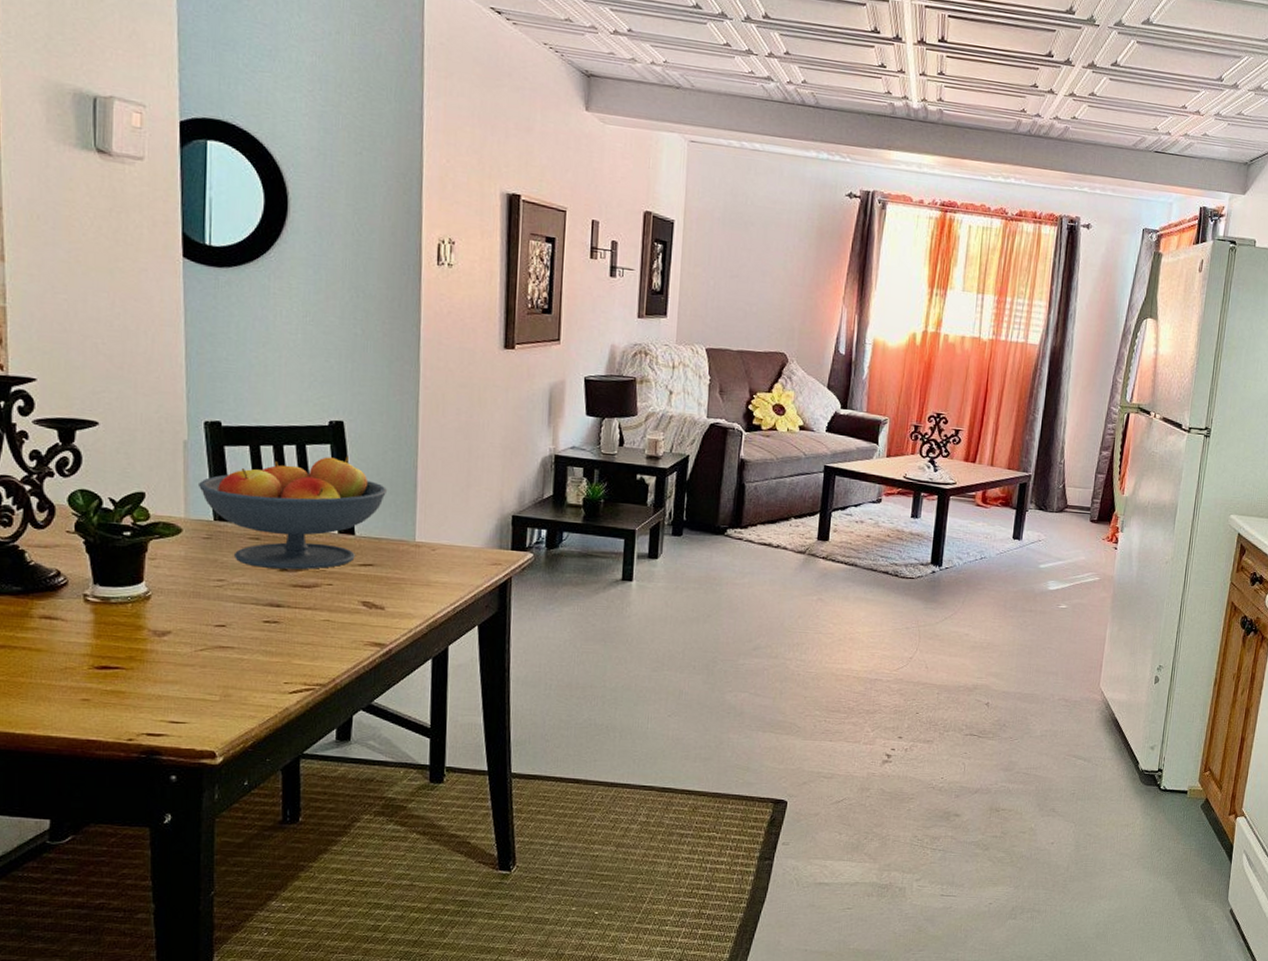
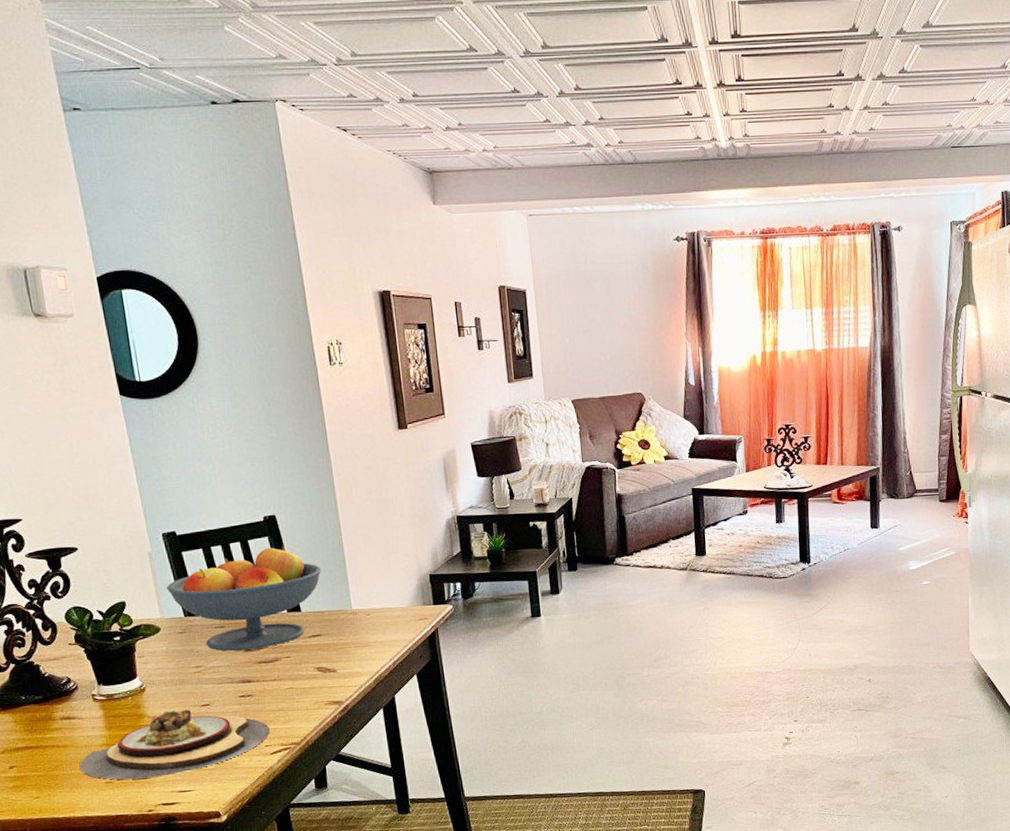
plate: none [52,627,293,702] -> present [79,709,270,780]

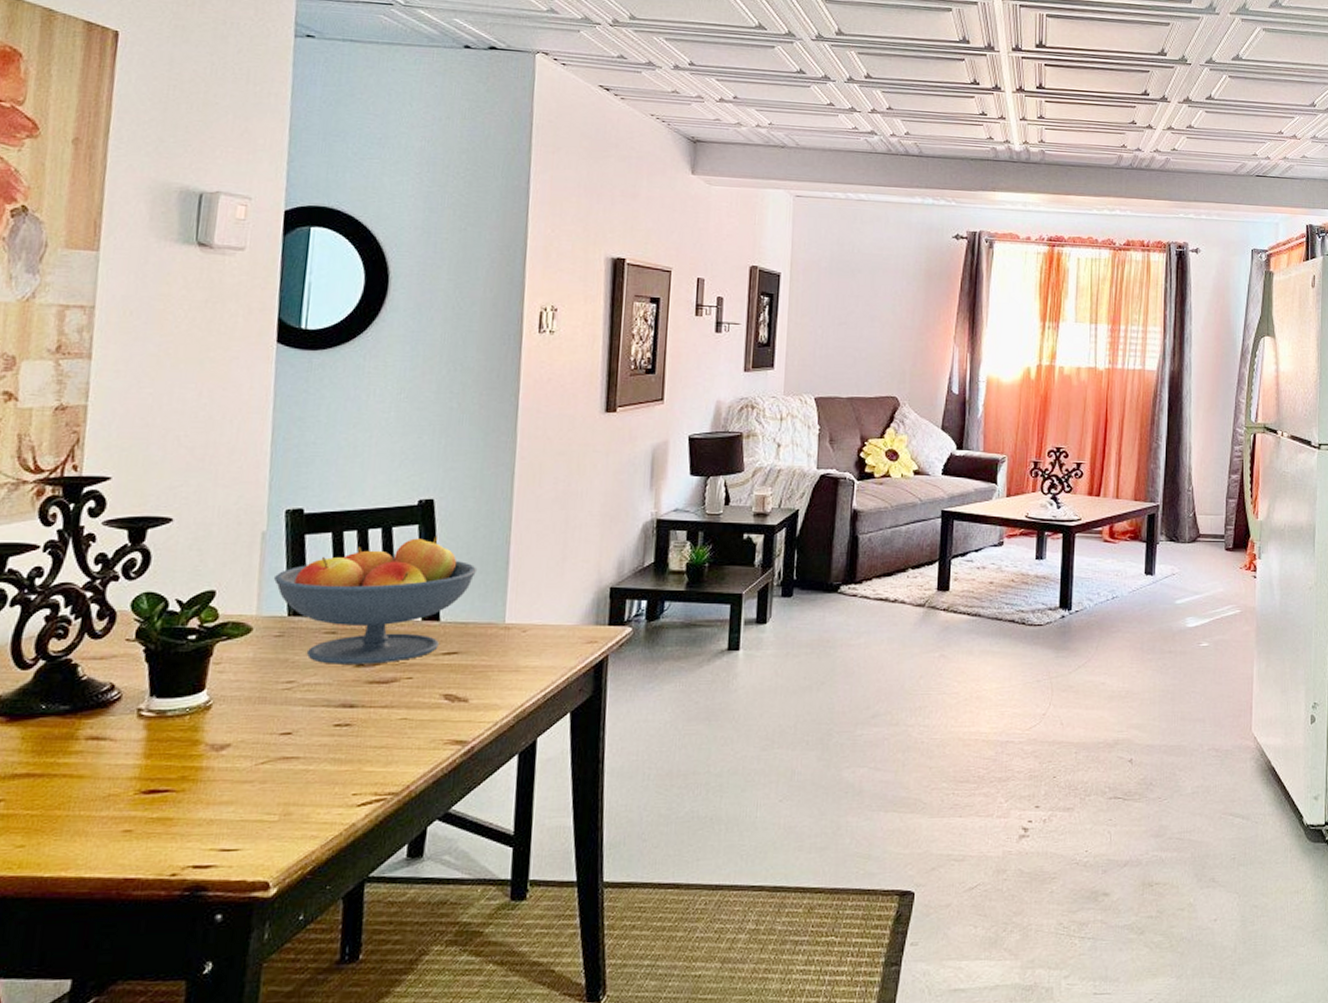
plate: present [79,709,270,780] -> none [92,737,364,829]

